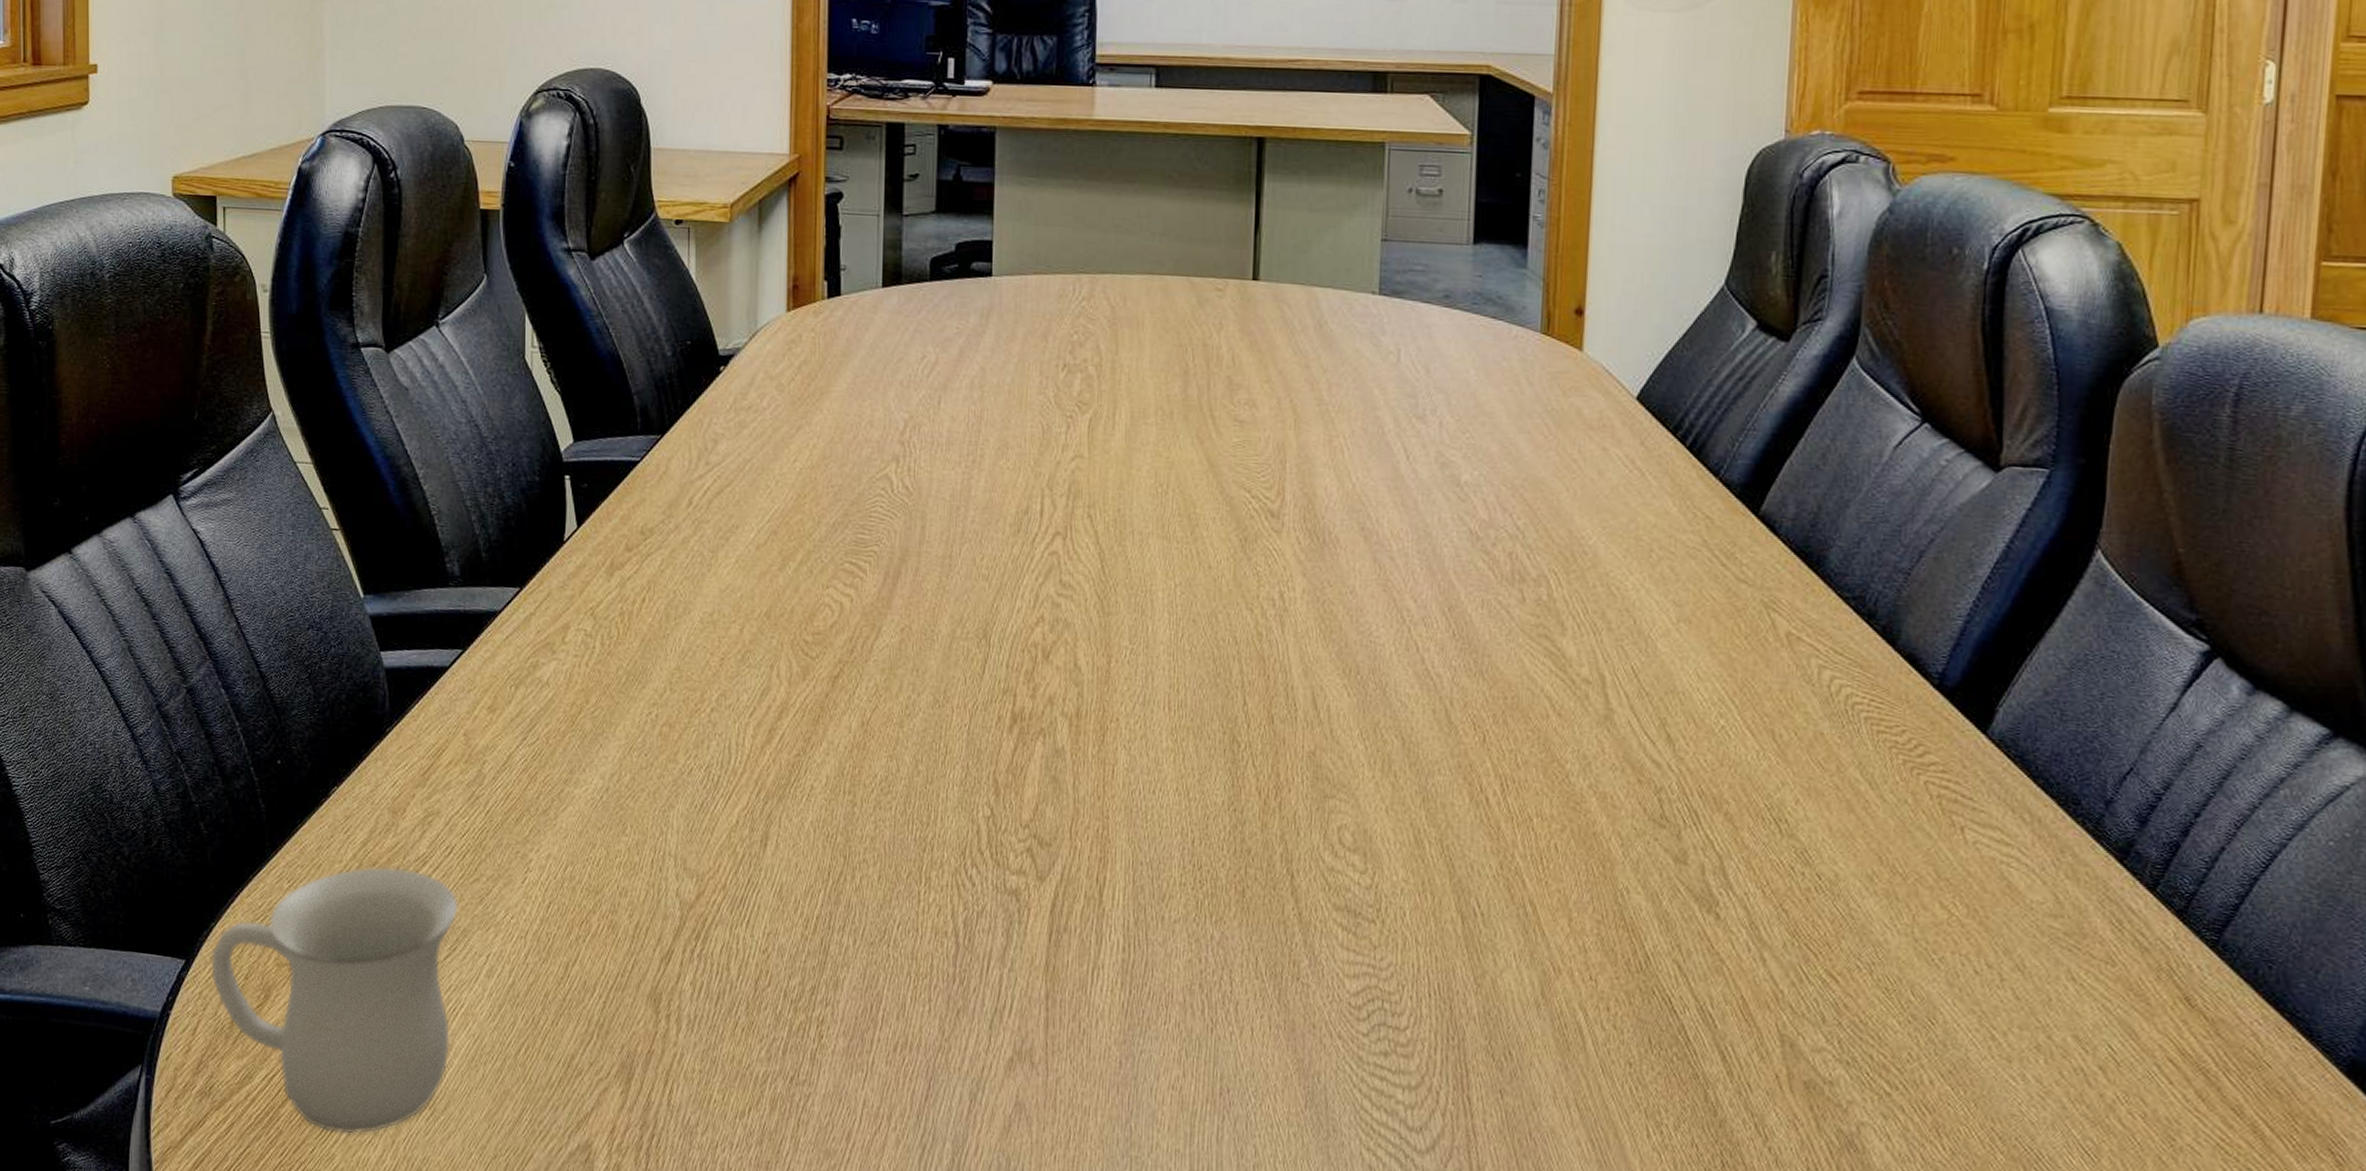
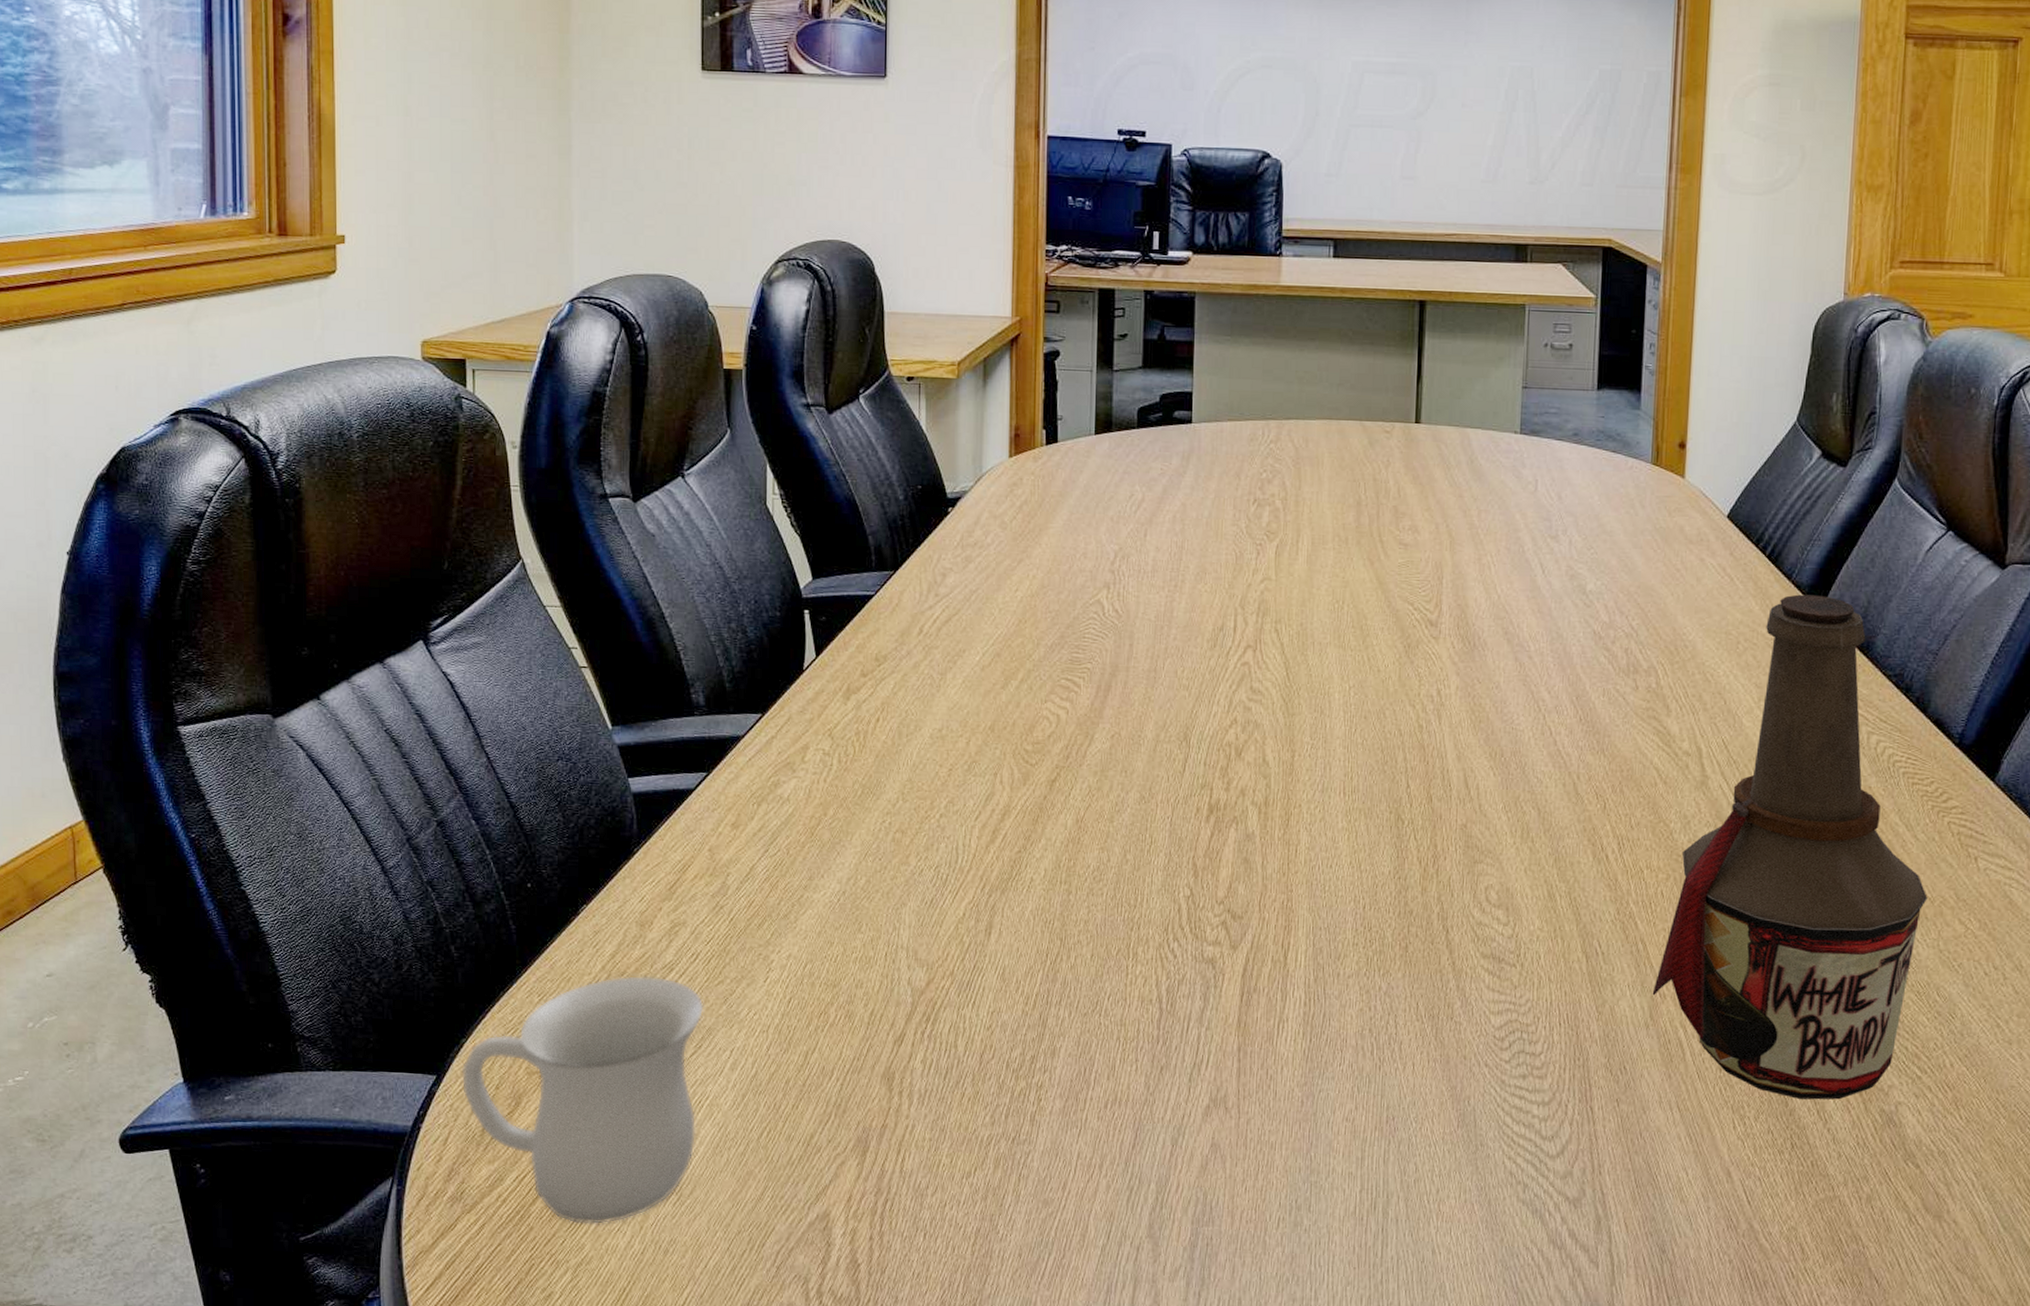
bottle: none [1544,494,1898,1113] -> present [1652,594,1928,1100]

